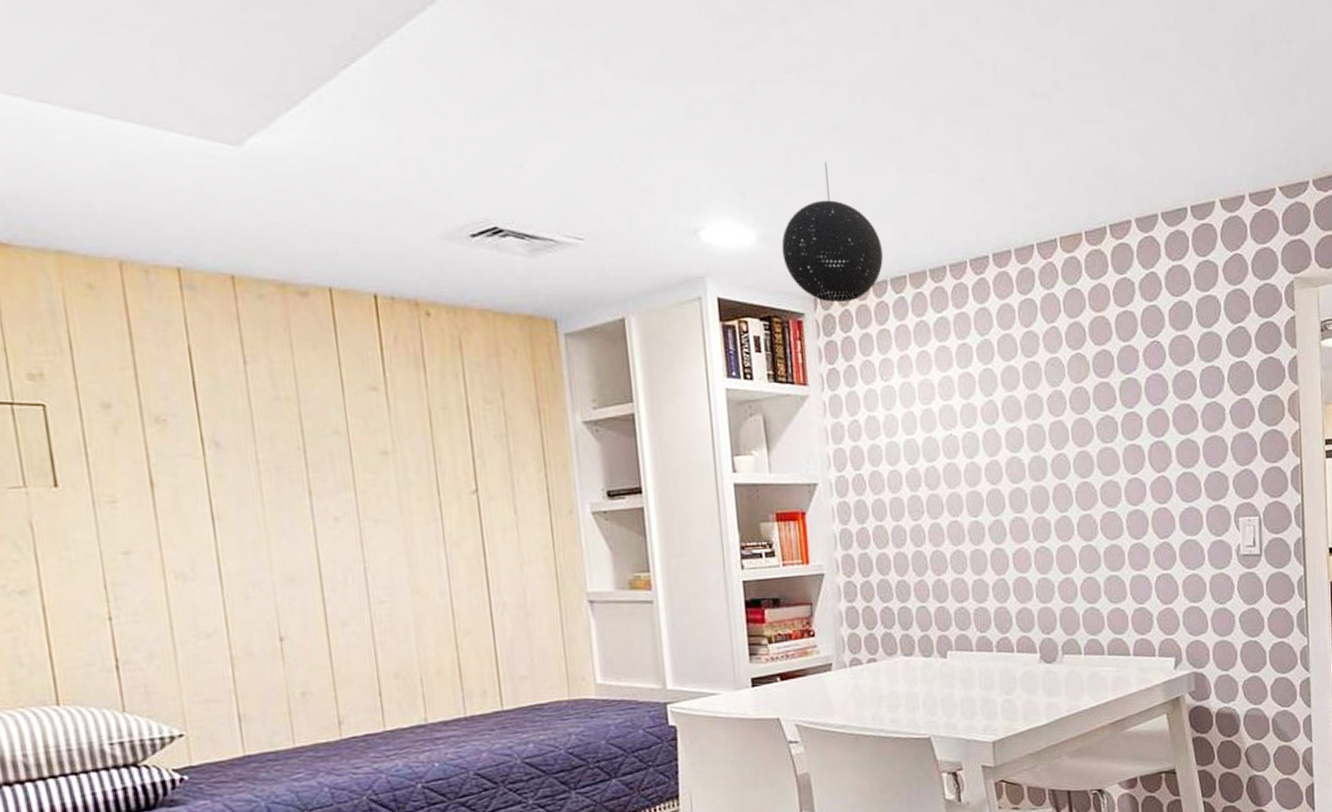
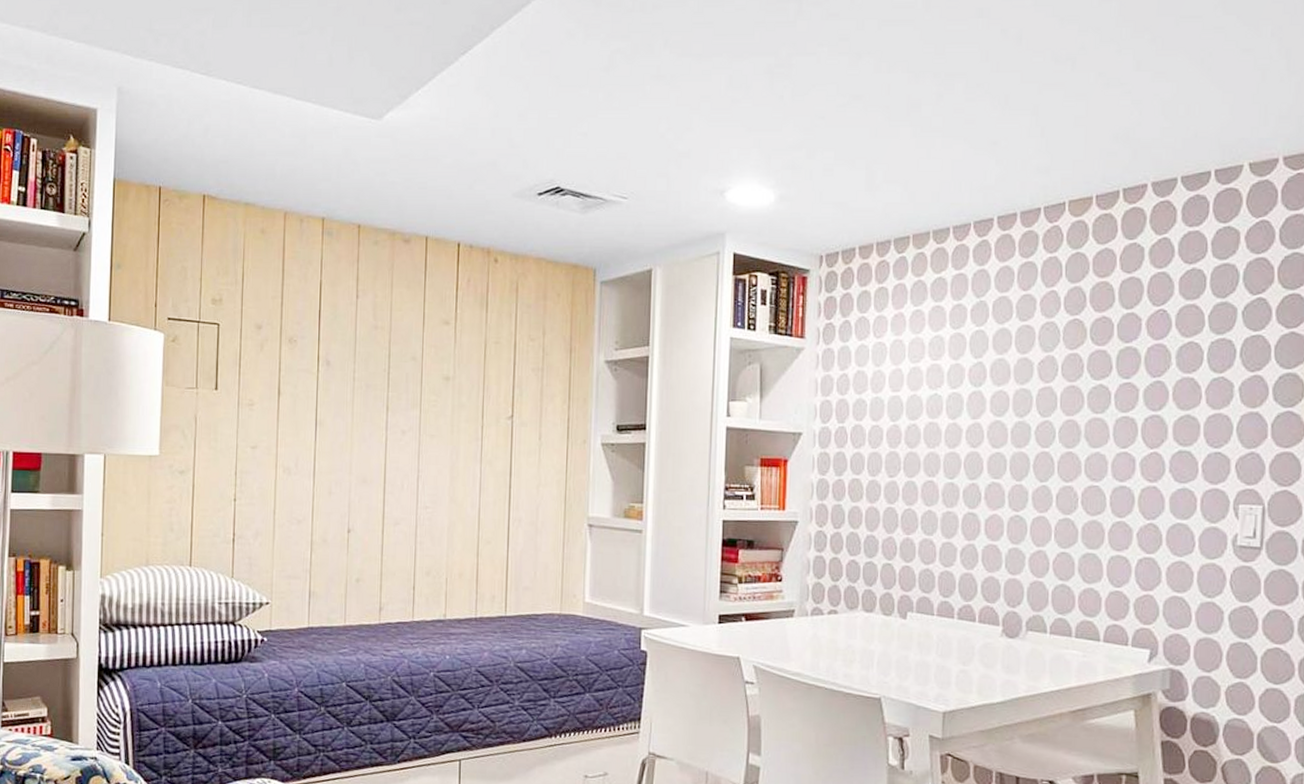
pendant light: present [781,161,883,302] -> none [796,127,890,260]

